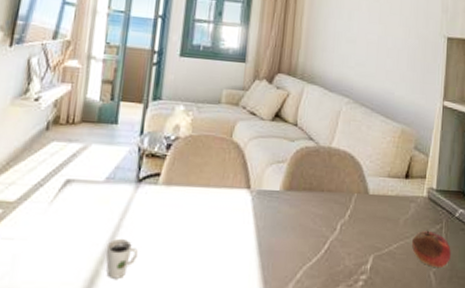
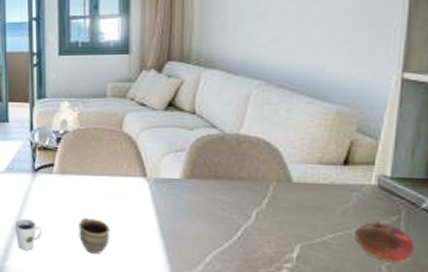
cup: none [177,236,210,278] -> present [79,218,110,254]

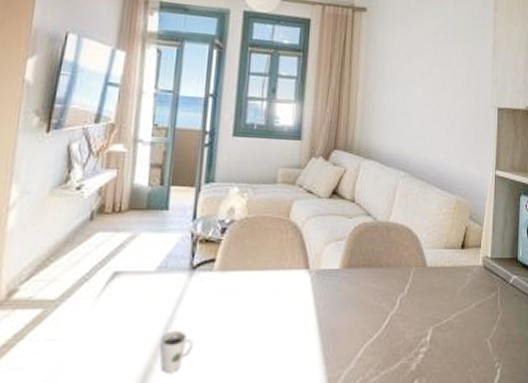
cup: present [79,218,110,254] -> none [235,321,269,365]
fruit: present [355,221,414,262] -> none [469,298,506,334]

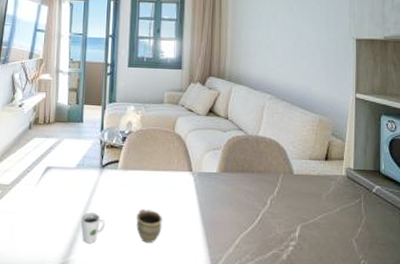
cup: none [235,321,269,365] -> present [136,209,162,243]

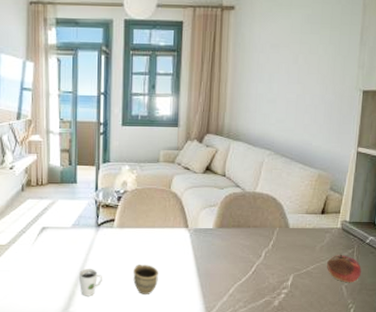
fruit: none [335,204,370,235] -> present [327,254,361,282]

